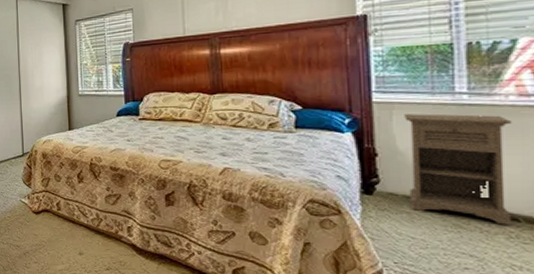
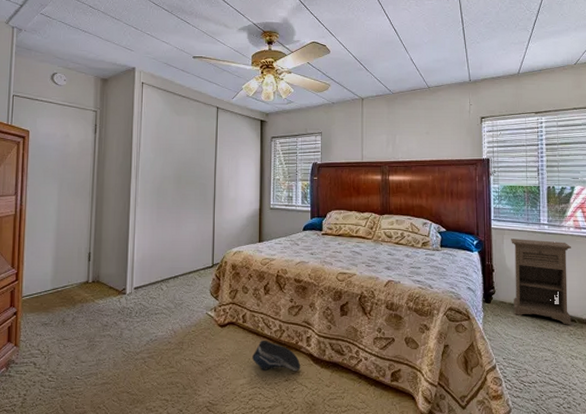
shoe: none [69,228,123,262] -> present [252,340,301,372]

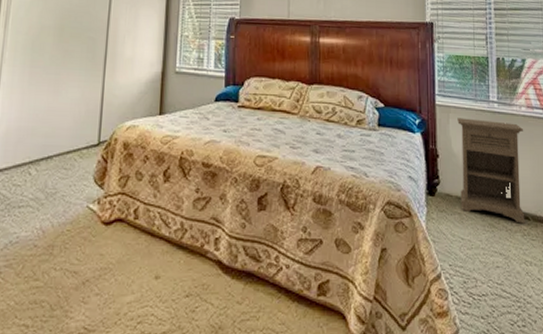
shoe: present [252,340,301,372] -> none [144,242,206,285]

